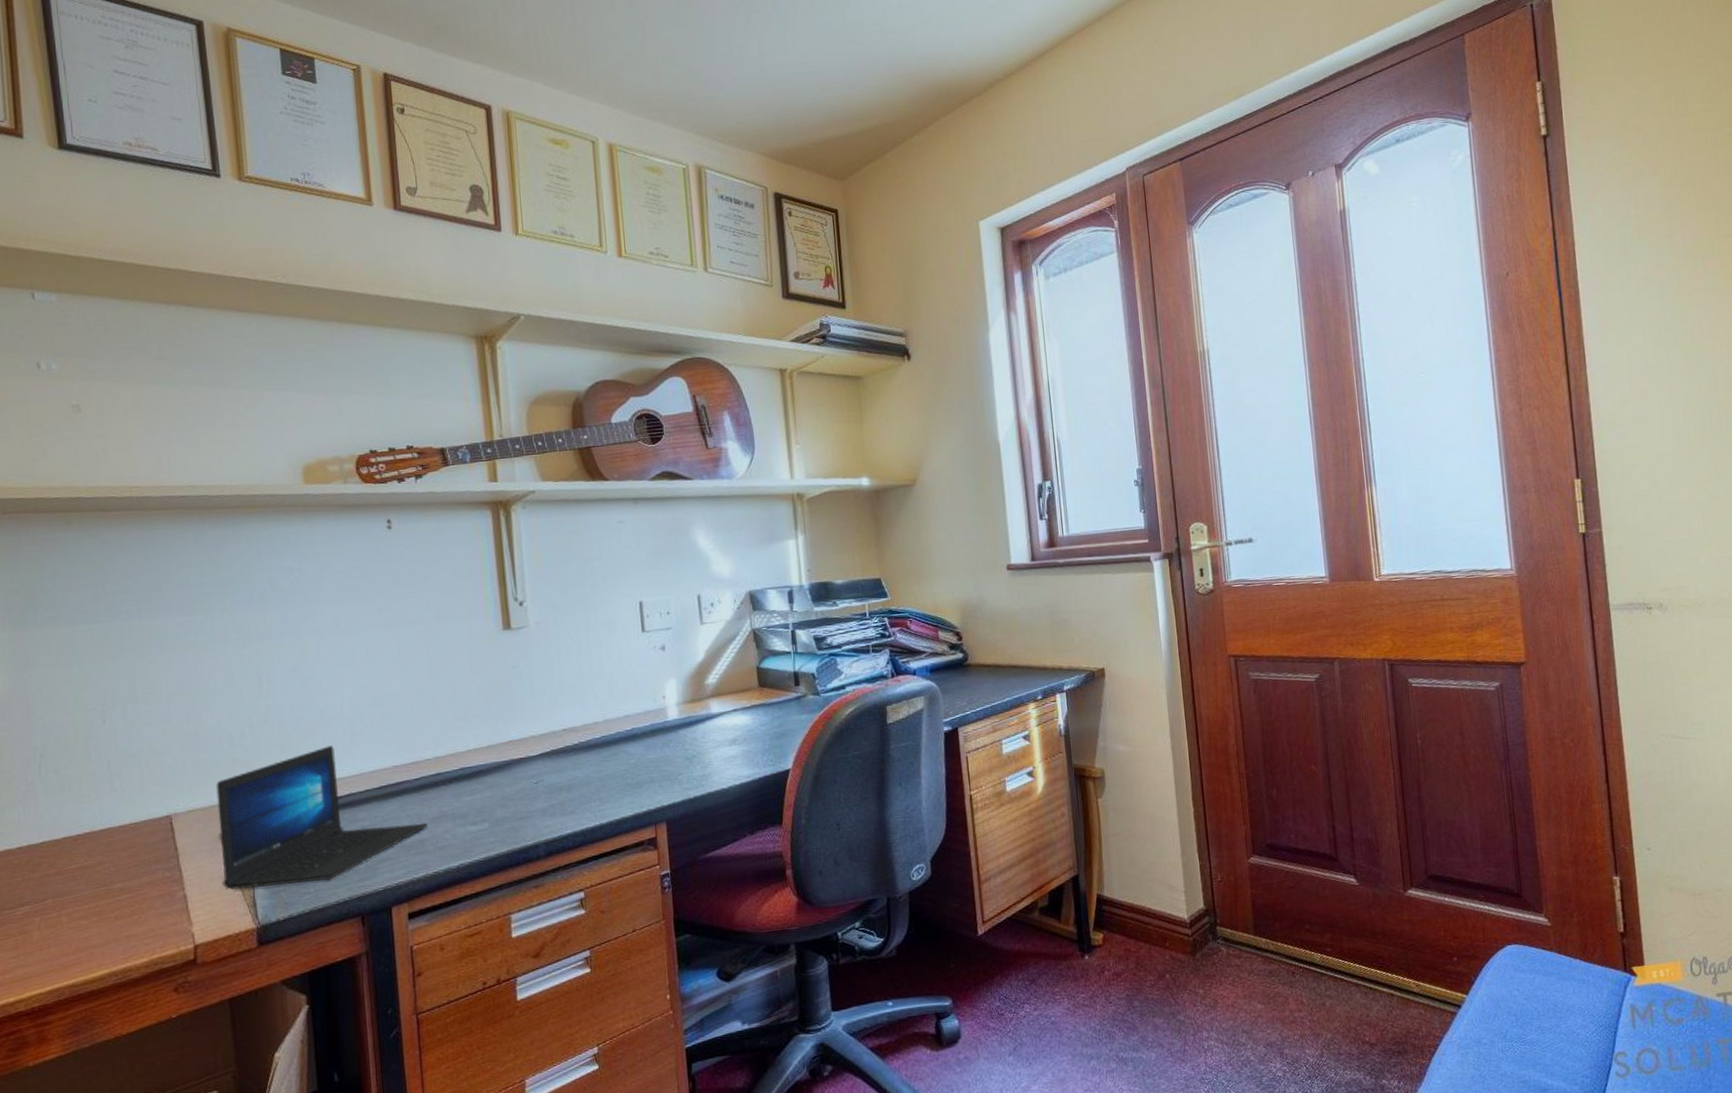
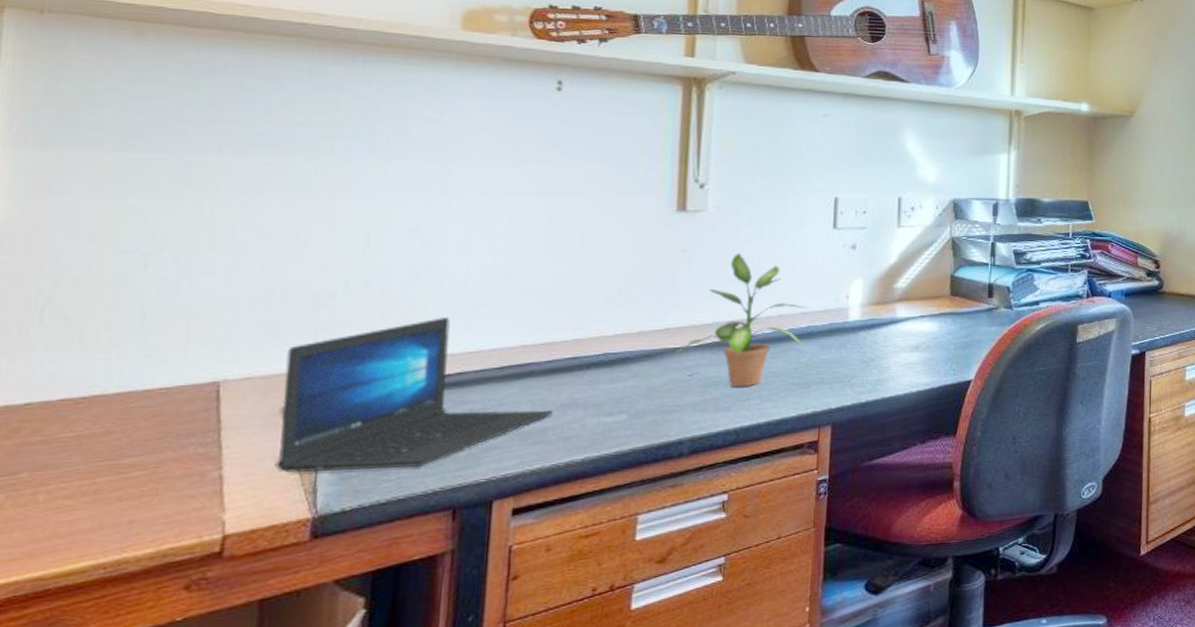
potted plant: none [514,663,632,792] -> present [666,252,808,388]

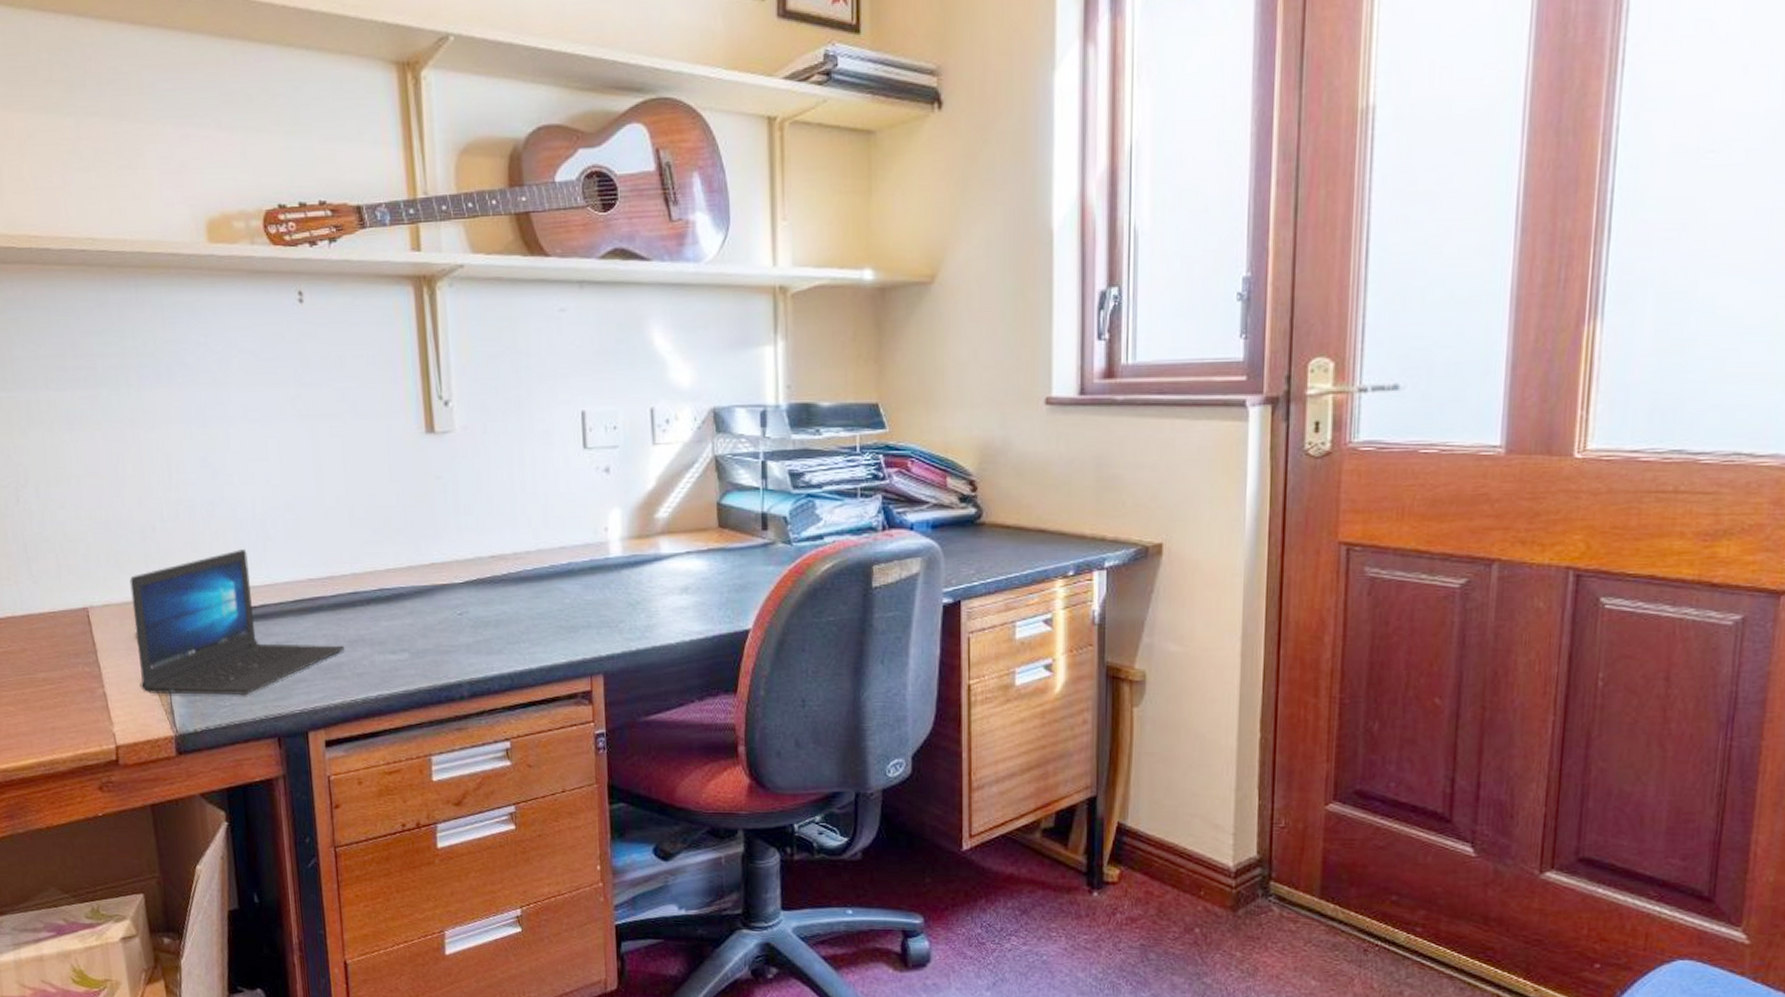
potted plant: present [666,252,808,388] -> none [436,478,567,629]

